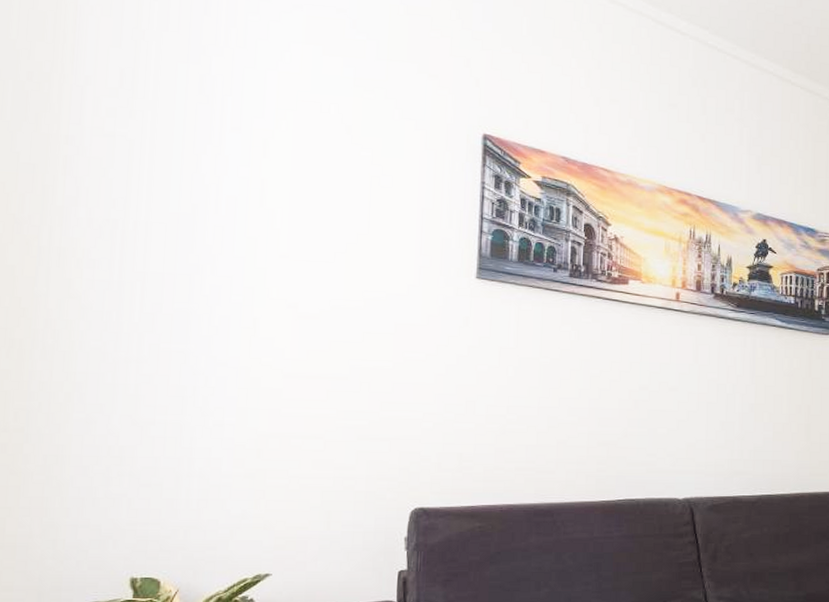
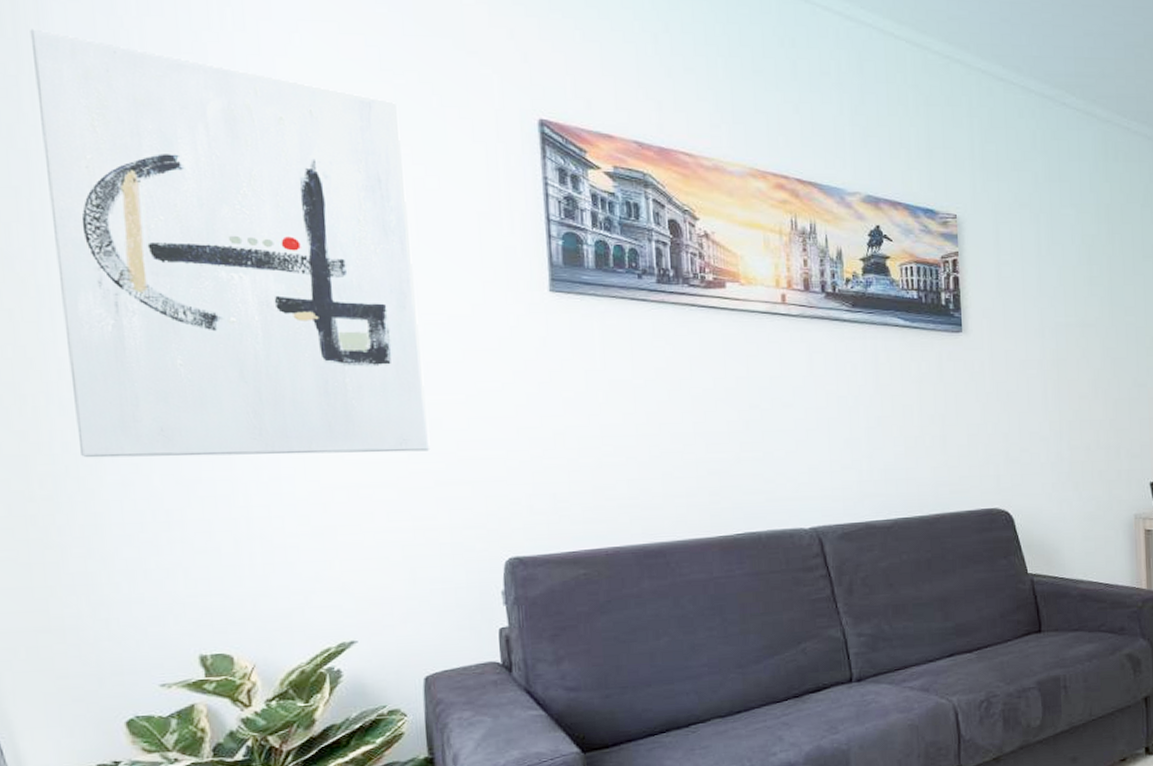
wall art: none [53,36,365,409] -> present [30,29,430,458]

